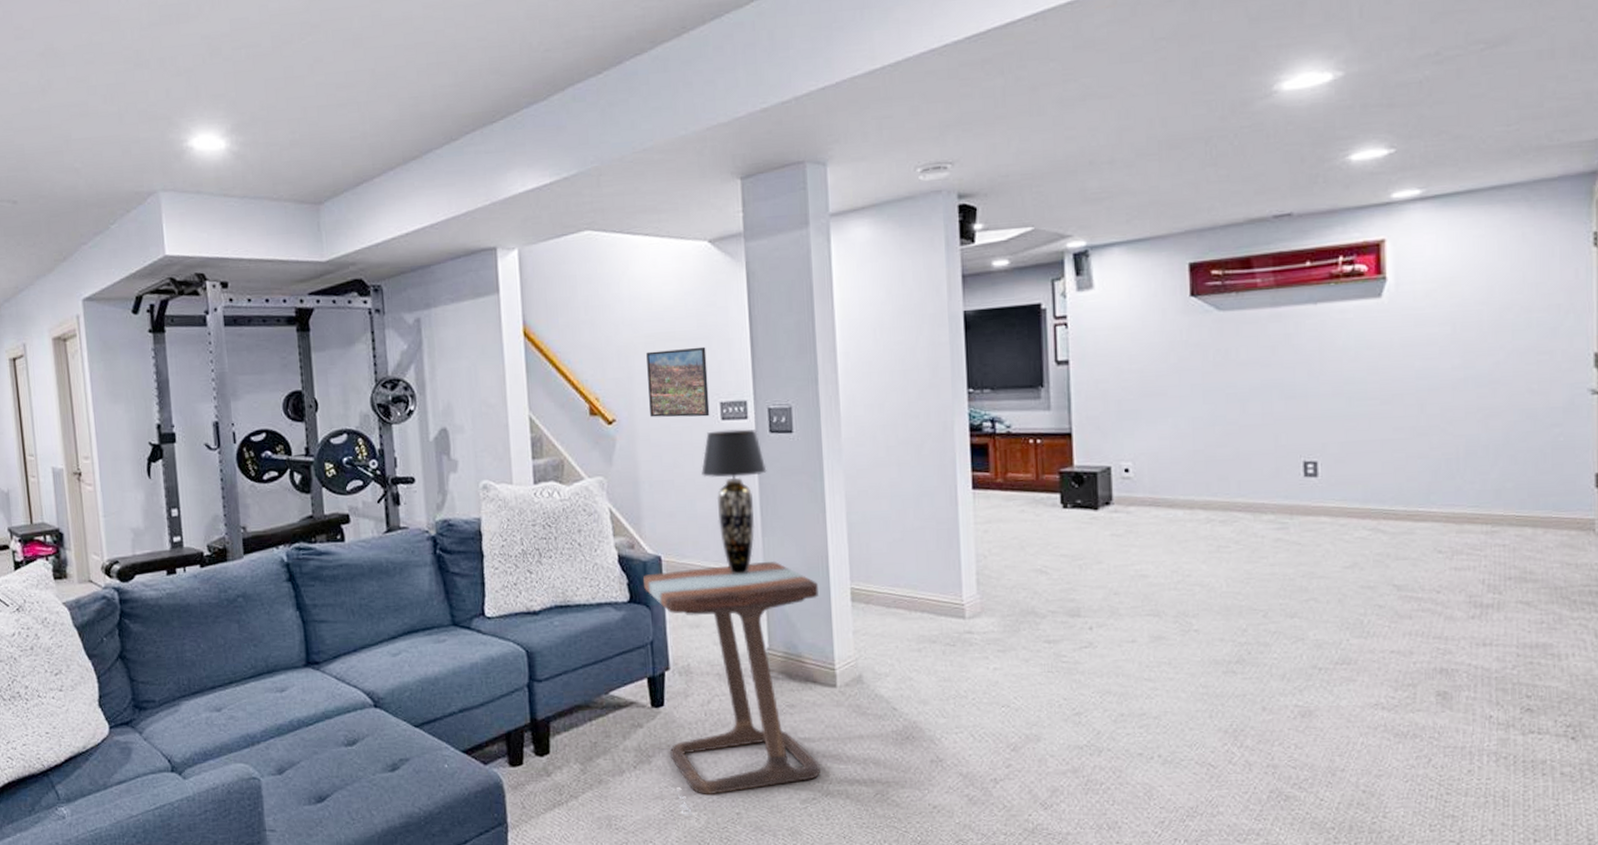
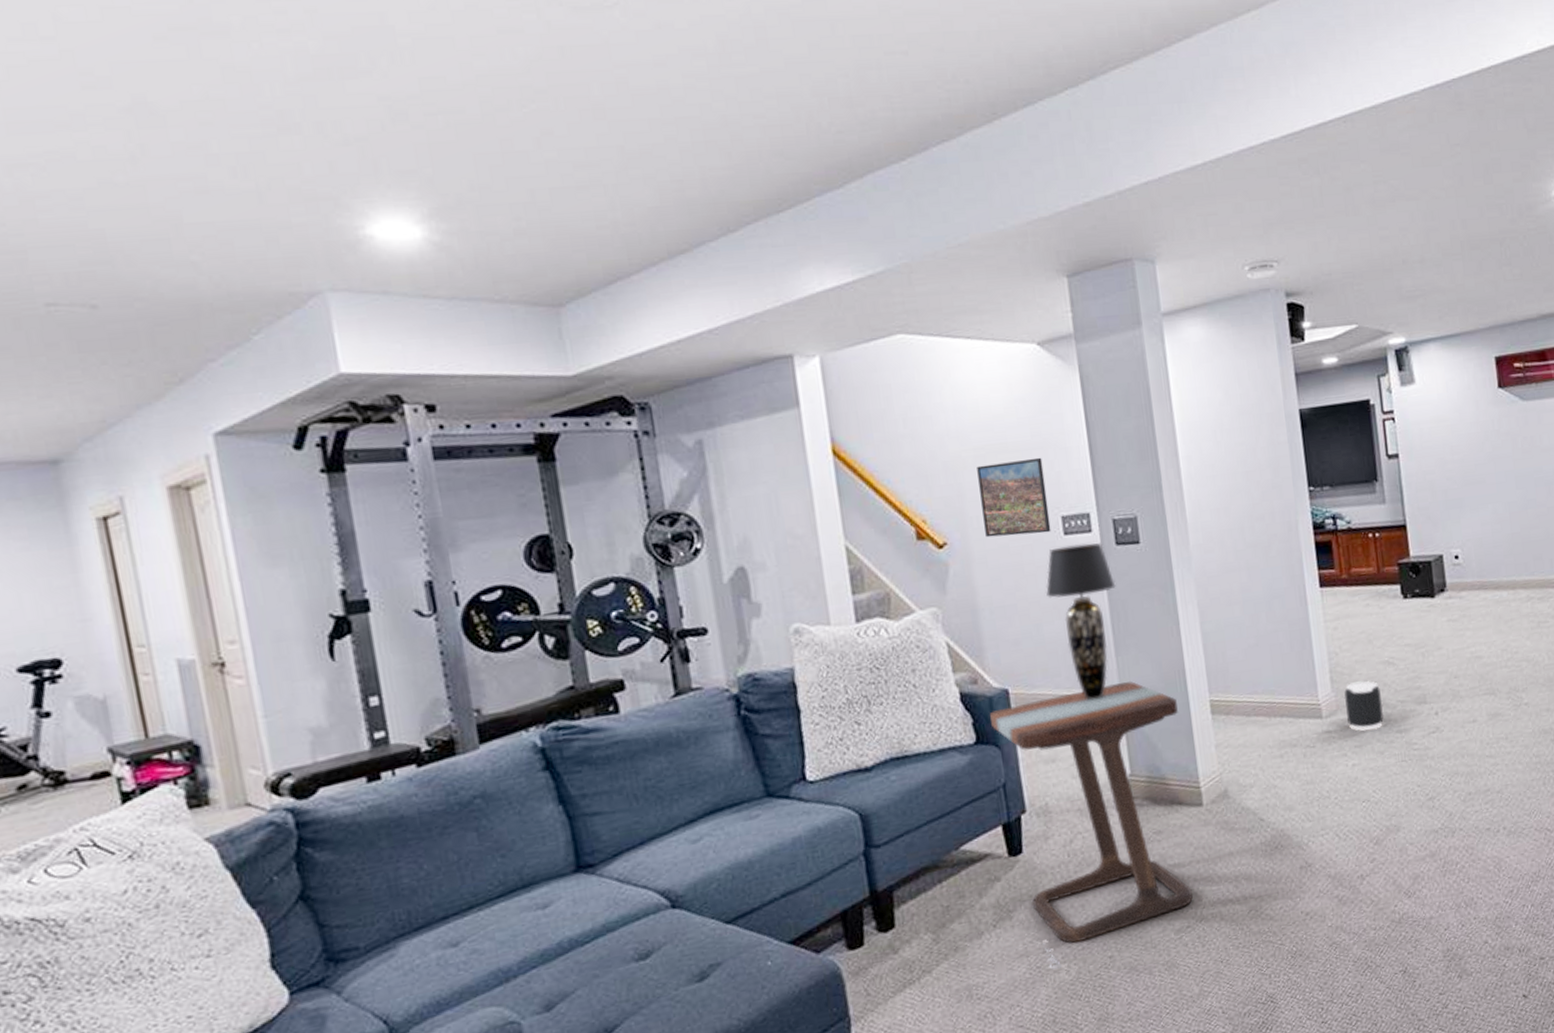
speaker: none [989,586,1032,637] -> present [1344,681,1384,731]

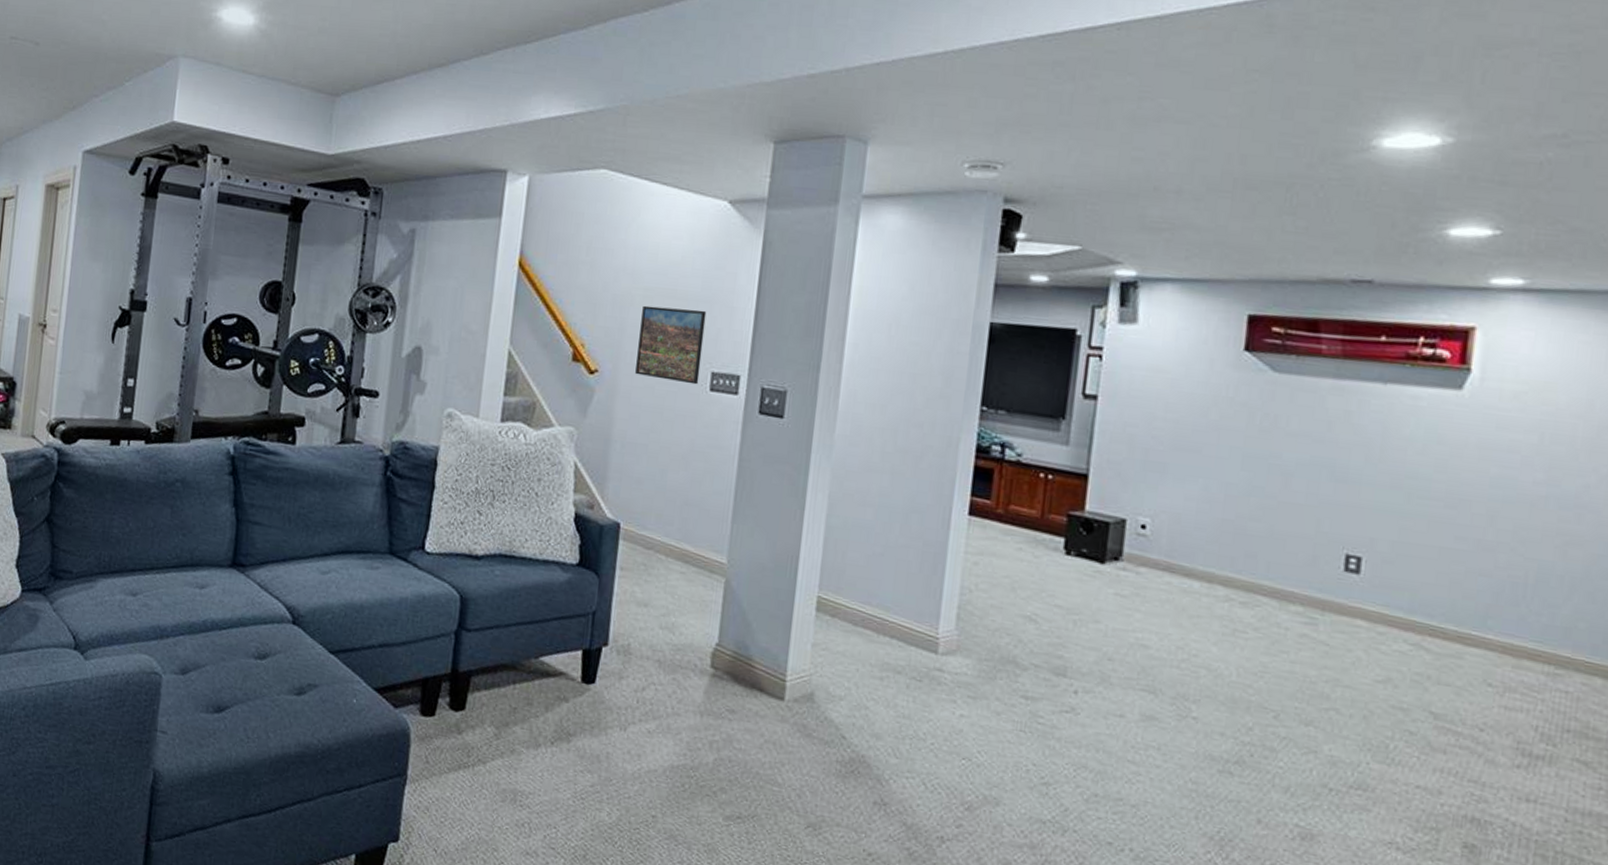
side table: present [989,680,1194,970] -> none [591,539,783,808]
table lamp: present [1045,543,1116,701] -> none [679,401,749,560]
speaker: present [1344,681,1384,731] -> none [966,626,1013,686]

